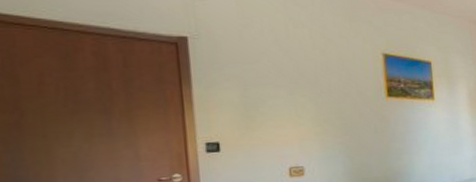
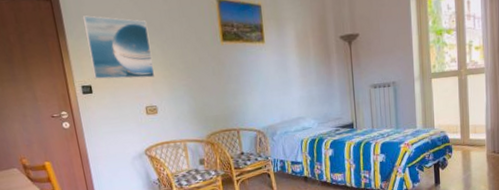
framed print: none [218,63,304,136] -> present [83,15,155,79]

